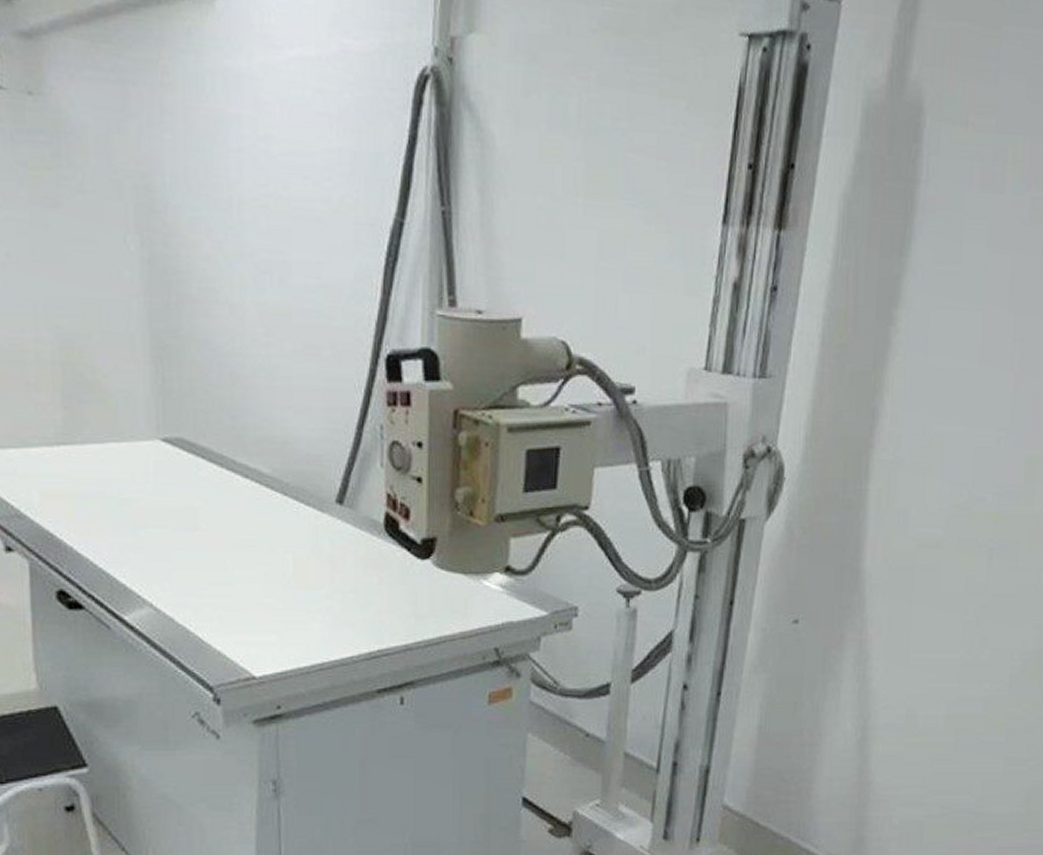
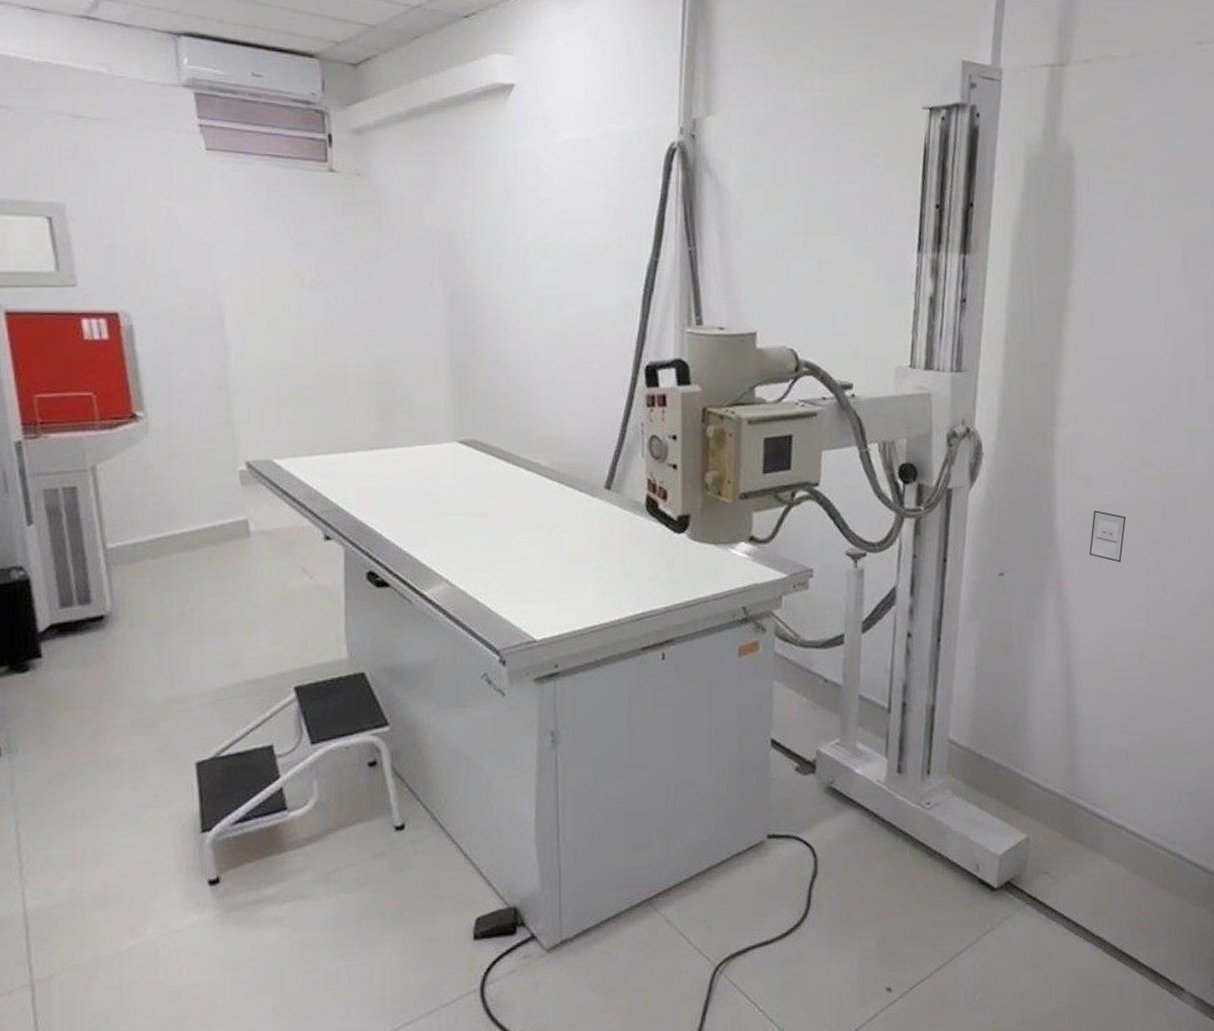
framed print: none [899,551,946,613] -> present [1089,510,1126,563]

